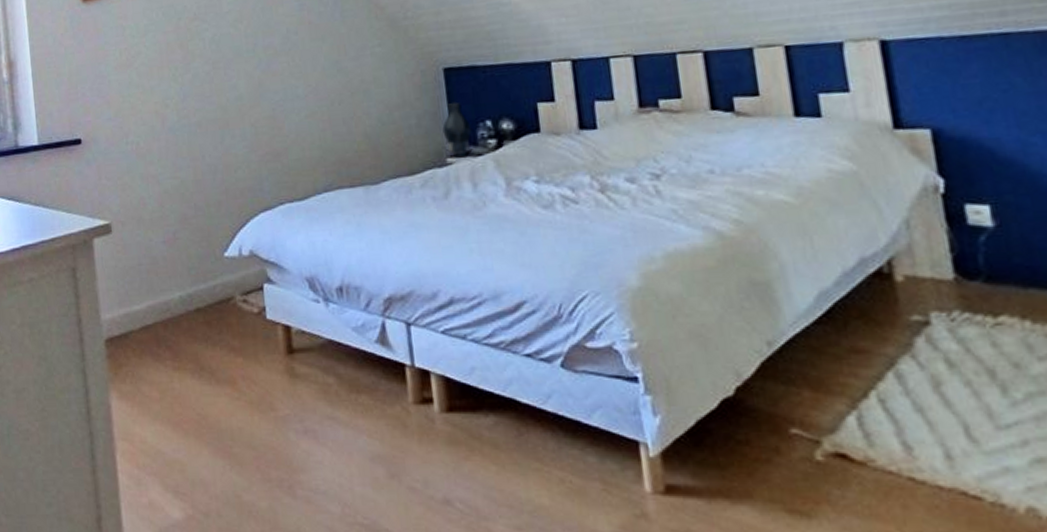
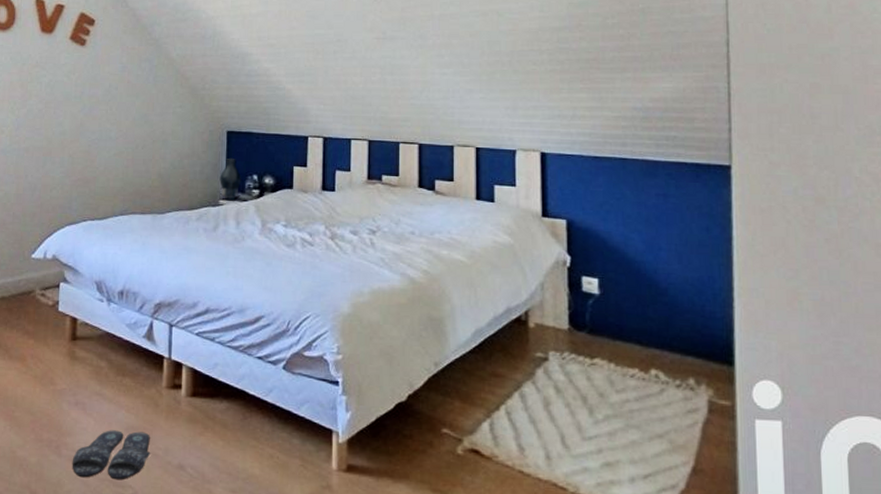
slippers: none [310,461,407,523] -> present [72,430,151,480]

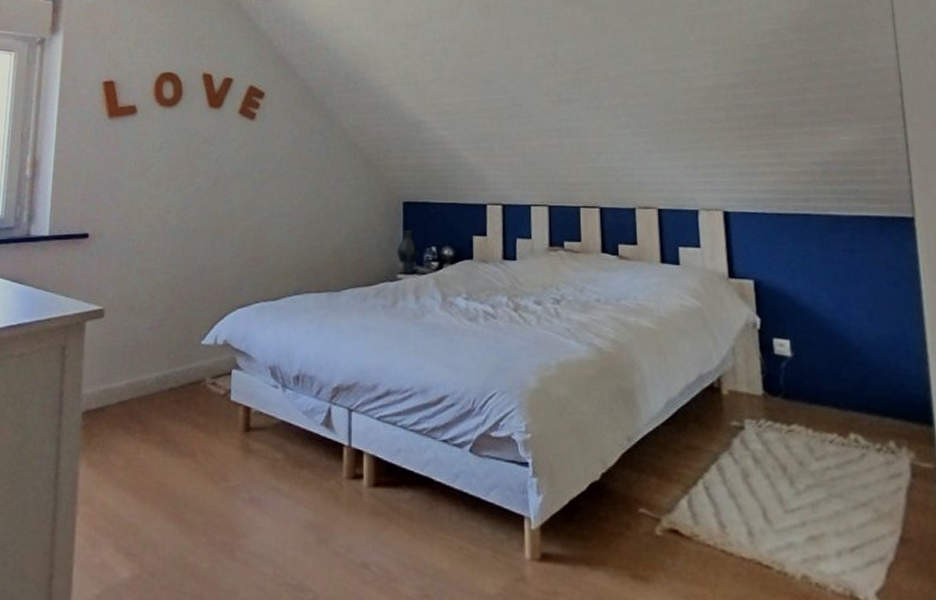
slippers: present [72,430,151,480] -> none [247,528,332,584]

